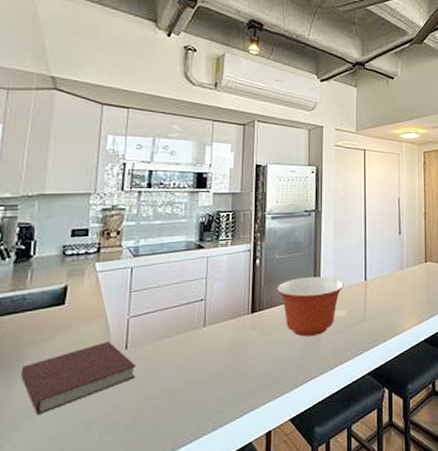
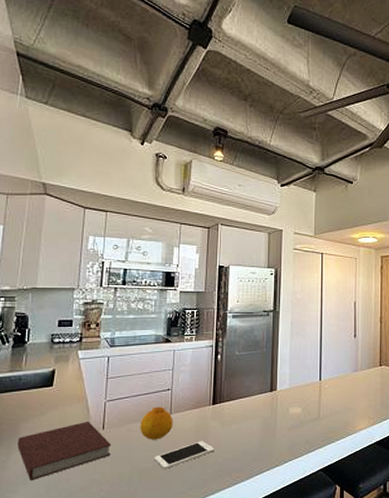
fruit: none [170,319,208,357] -> present [140,406,173,440]
cell phone: none [186,353,254,388] -> present [154,441,214,469]
mixing bowl: present [276,276,344,337] -> none [236,374,299,430]

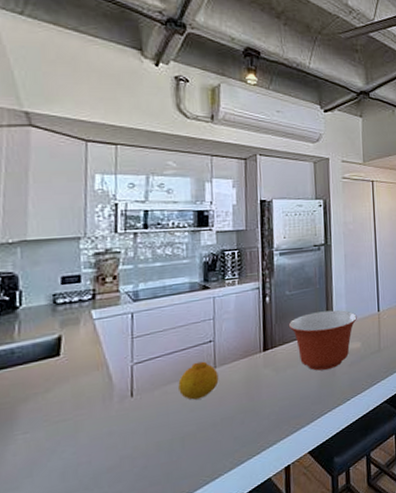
notebook: present [17,420,112,481] -> none [15,389,145,472]
cell phone: present [154,441,214,469] -> none [198,392,269,430]
mixing bowl: none [236,374,299,430] -> present [288,310,357,371]

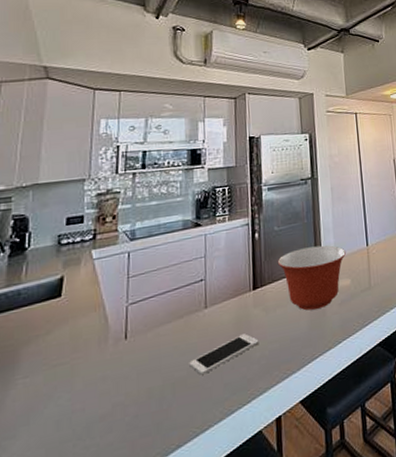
fruit: present [178,361,219,400] -> none [170,301,210,343]
cell phone: none [198,392,269,430] -> present [189,333,259,375]

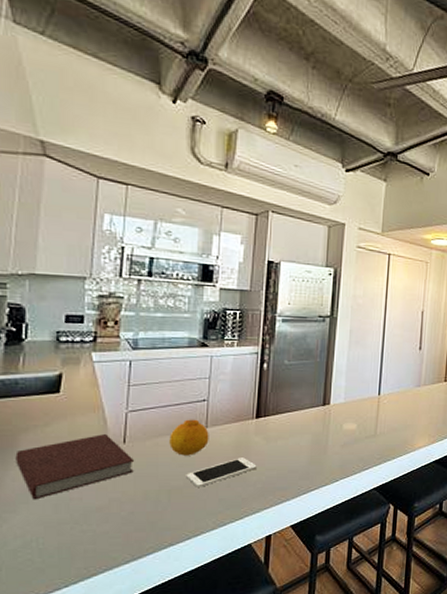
notebook: none [17,331,137,420] -> present [15,433,135,500]
fruit: none [170,301,210,343] -> present [169,419,209,456]
mixing bowl: present [277,245,346,311] -> none [283,386,356,446]

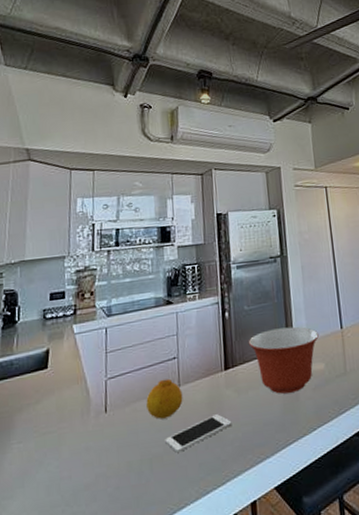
notebook: present [15,433,135,500] -> none [12,404,117,483]
mixing bowl: none [283,386,356,446] -> present [248,326,319,394]

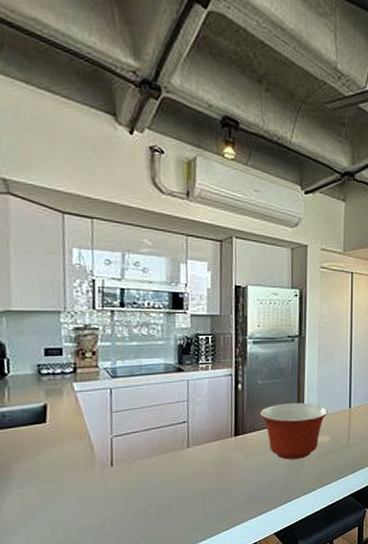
fruit: present [146,378,183,420] -> none [154,440,192,475]
cell phone: present [165,414,232,453] -> none [173,473,239,503]

